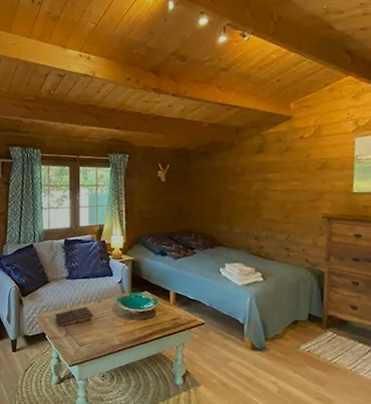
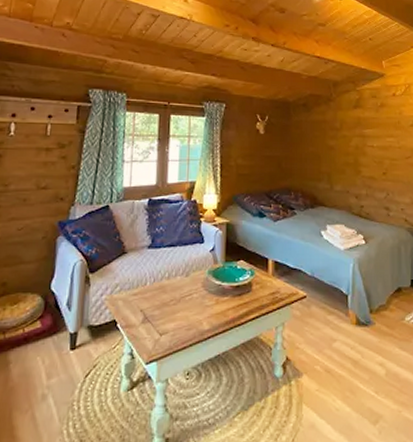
book: present [55,306,94,326] -> none [131,282,179,309]

